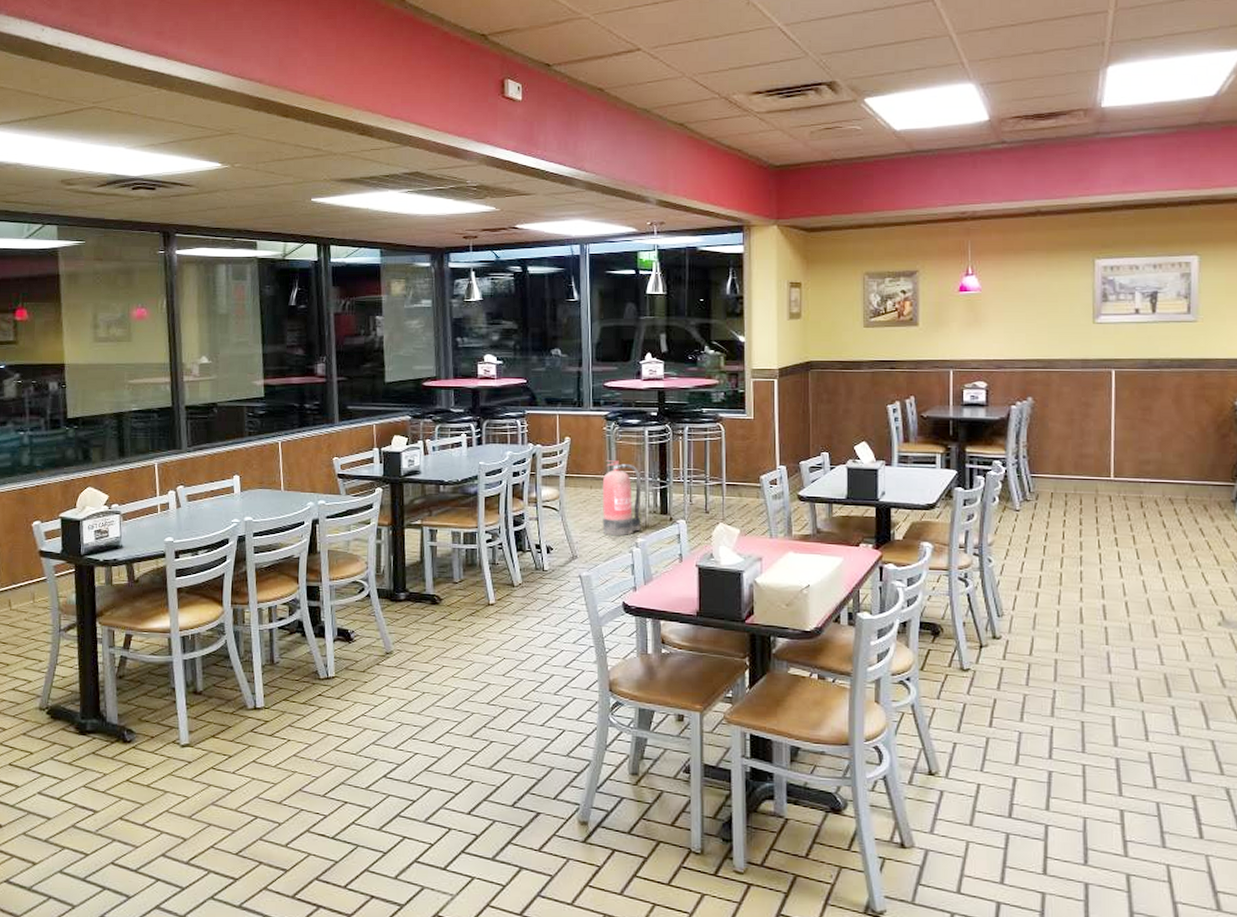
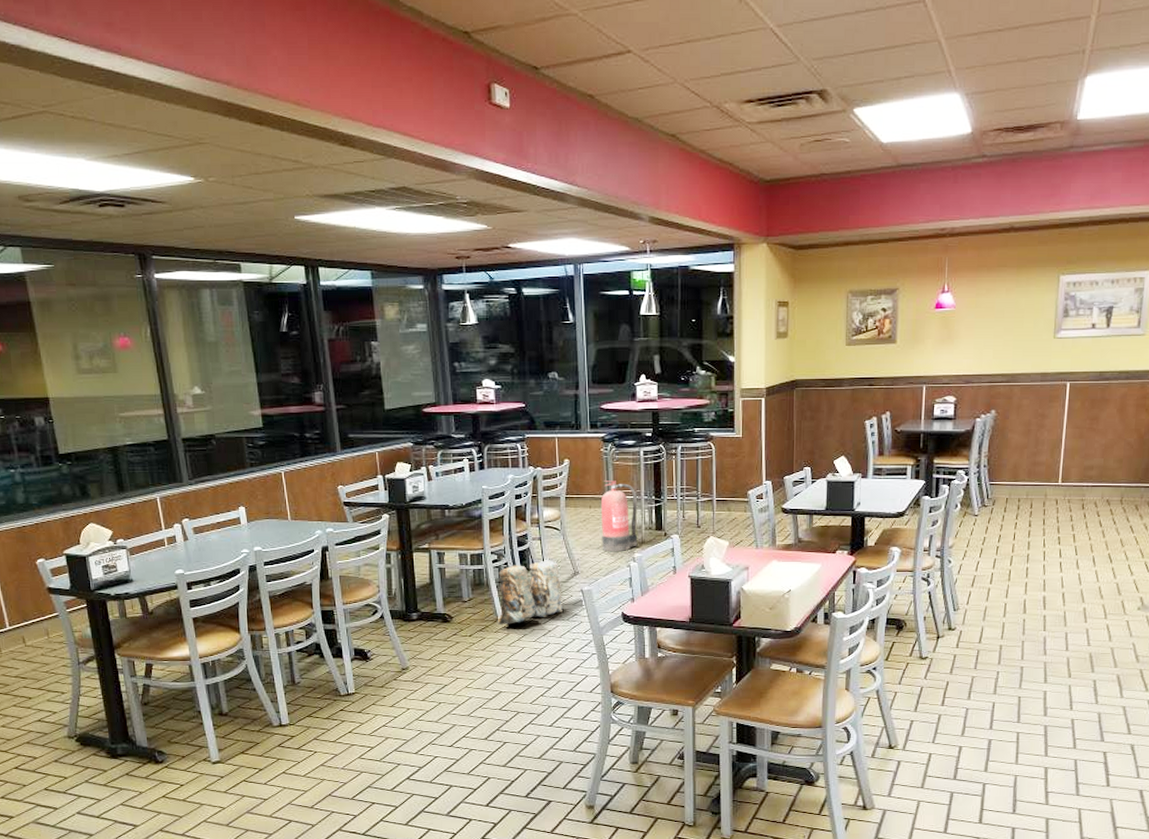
backpack: none [488,542,559,611] -> present [497,560,563,626]

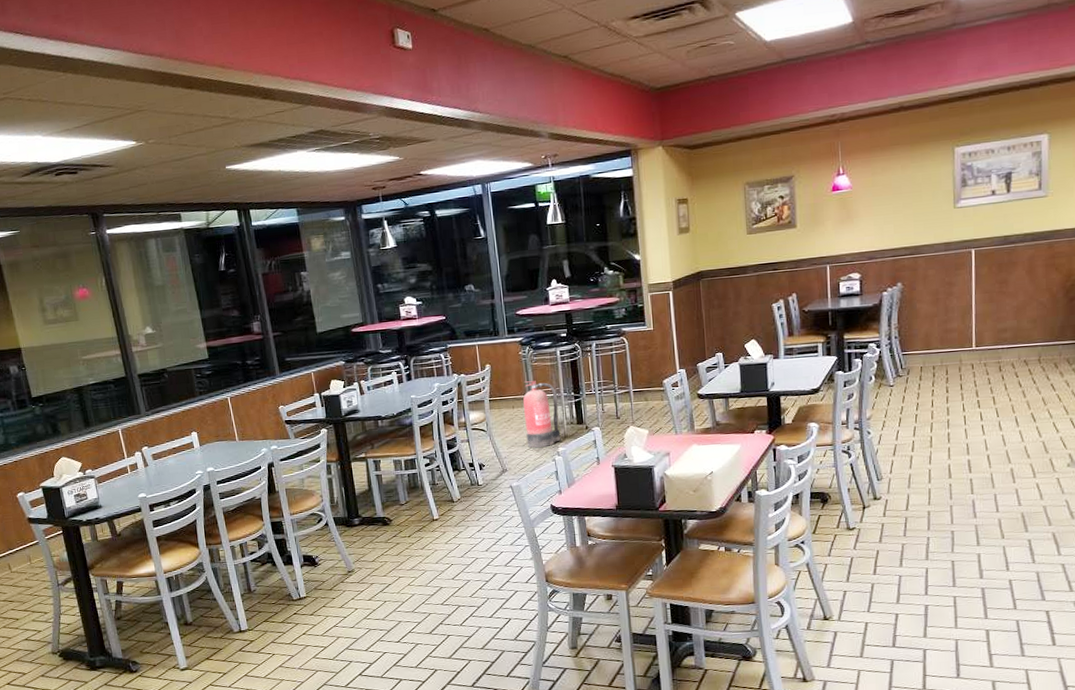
backpack: present [497,560,563,626] -> none [431,460,494,525]

